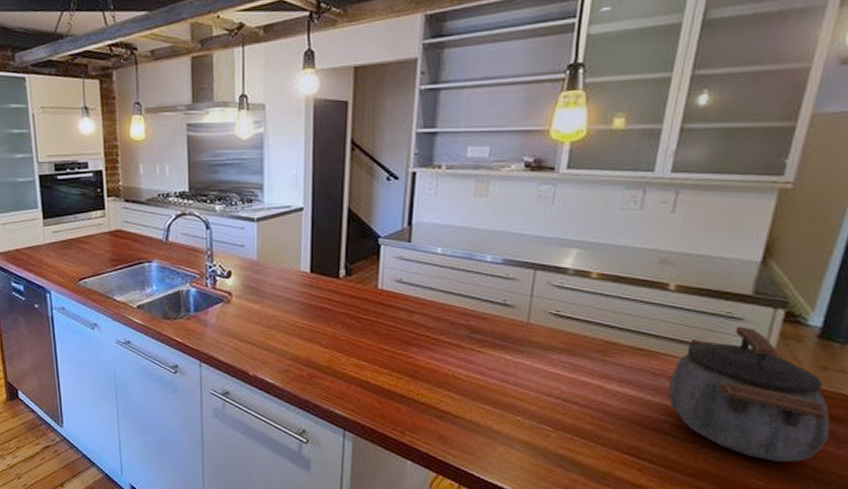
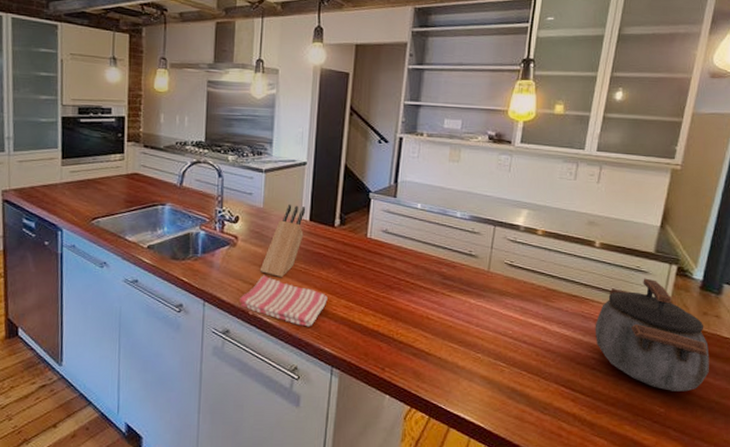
dish towel: none [237,333,335,388] -> present [239,275,328,327]
knife block: none [258,254,306,336] -> present [259,203,306,278]

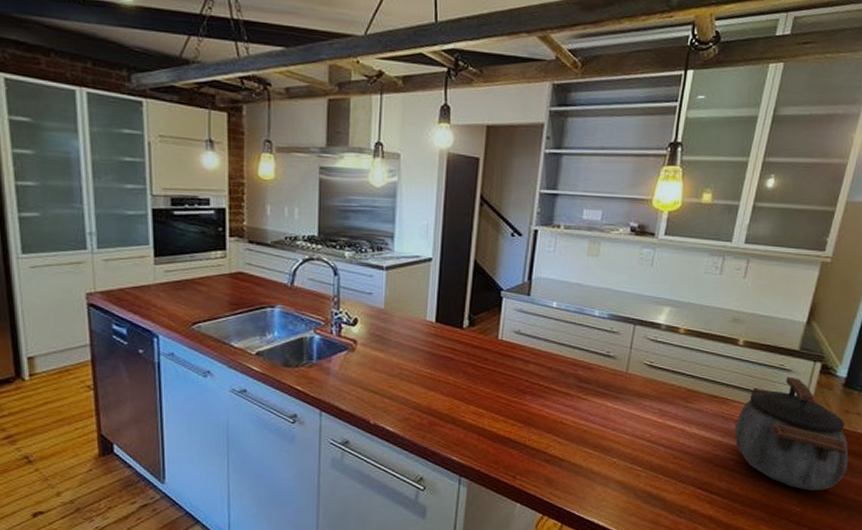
dish towel: present [239,275,328,327] -> none [359,381,455,436]
knife block: present [259,203,306,278] -> none [381,304,432,384]

